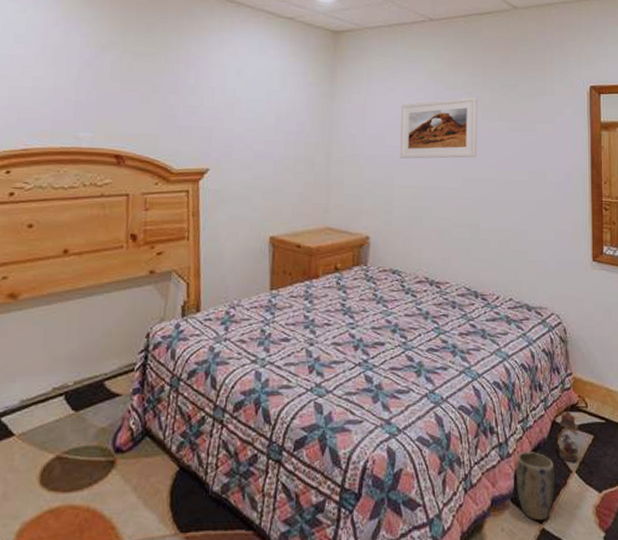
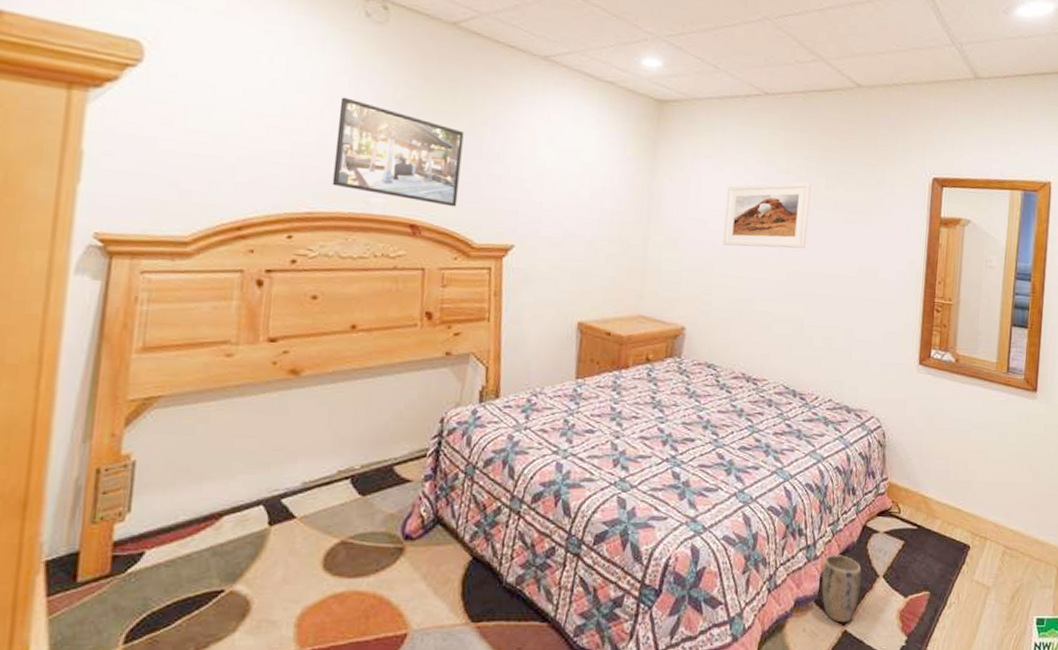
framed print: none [45,45,161,137] -> present [332,97,464,207]
lantern: present [557,395,579,462] -> none [866,499,890,566]

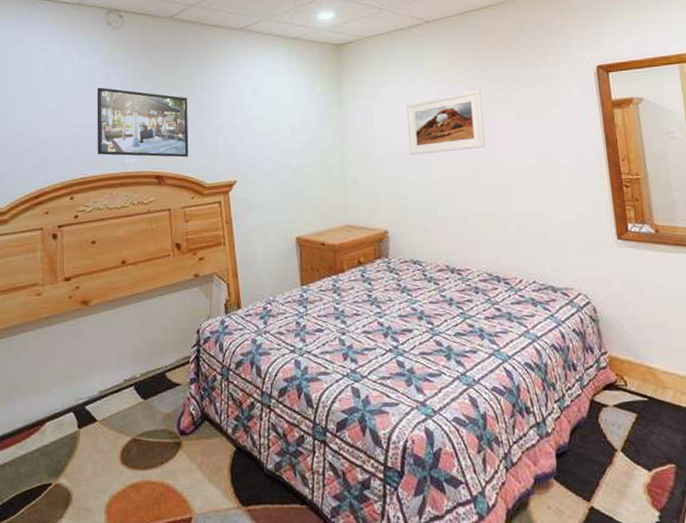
plant pot: present [821,555,862,623] -> none [556,431,600,499]

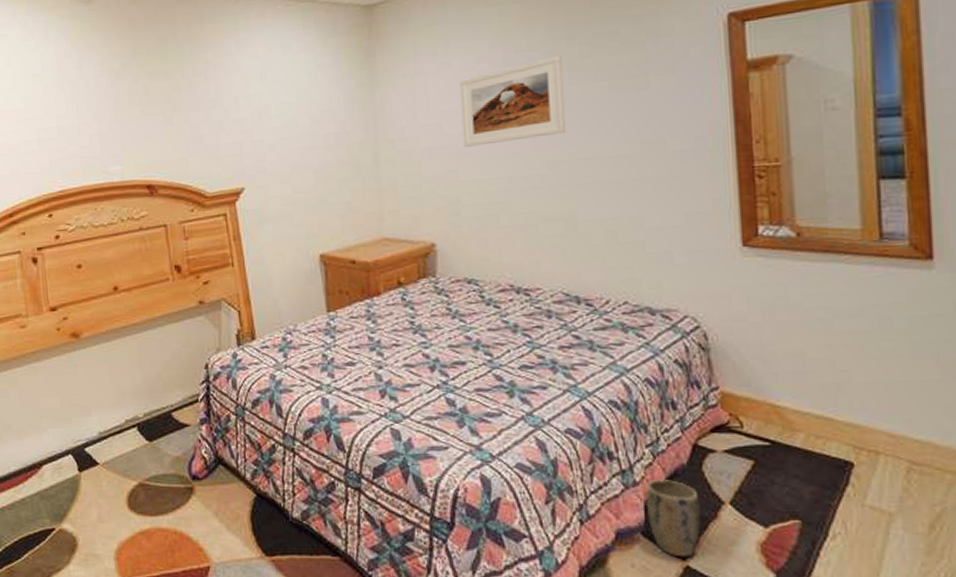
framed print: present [97,87,189,158] -> none [69,79,185,163]
plant pot: none [556,431,600,499] -> present [645,480,701,557]

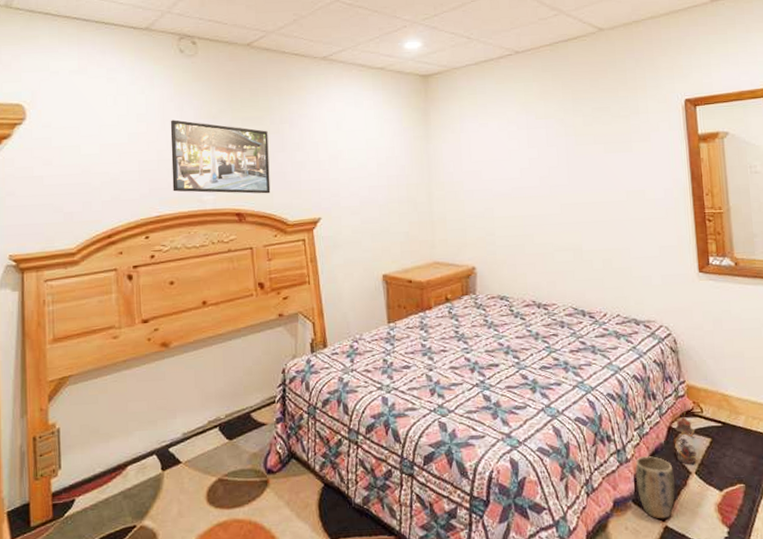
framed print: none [69,79,185,163] -> present [170,120,271,194]
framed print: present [460,56,566,147] -> none [495,124,574,190]
lantern: none [700,413,733,492] -> present [673,401,697,464]

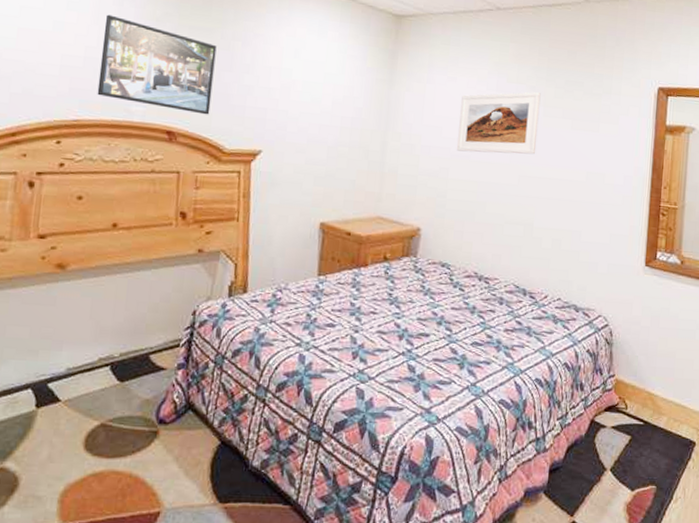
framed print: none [495,124,574,190] -> present [456,92,541,155]
plant pot: present [635,456,675,519] -> none [550,448,590,514]
lantern: present [673,401,697,464] -> none [594,395,617,460]

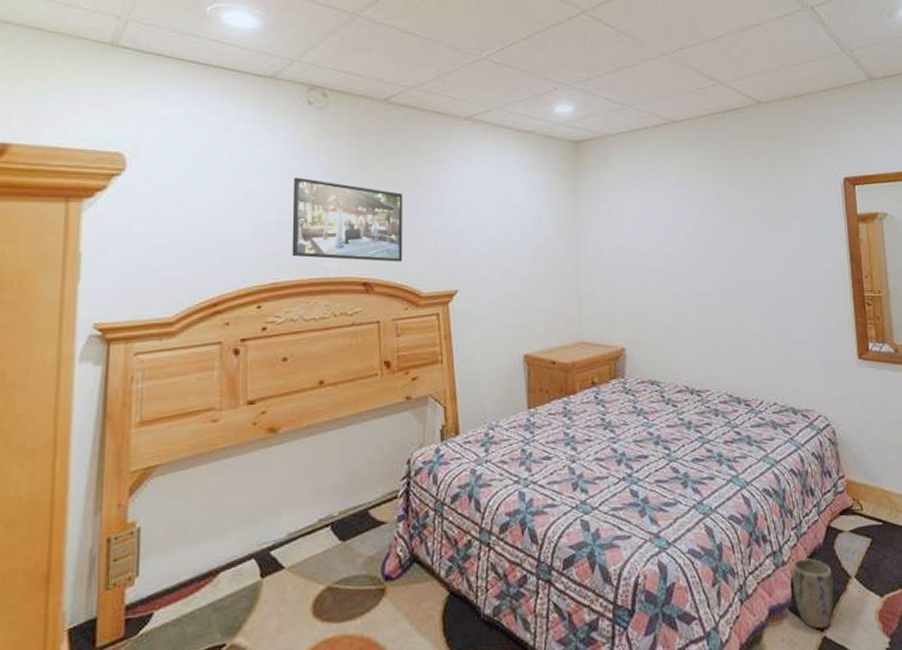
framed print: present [456,92,541,155] -> none [649,198,730,266]
plant pot: none [550,448,590,514] -> present [792,558,834,629]

